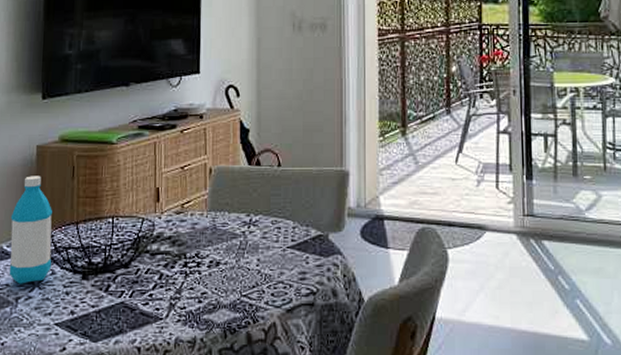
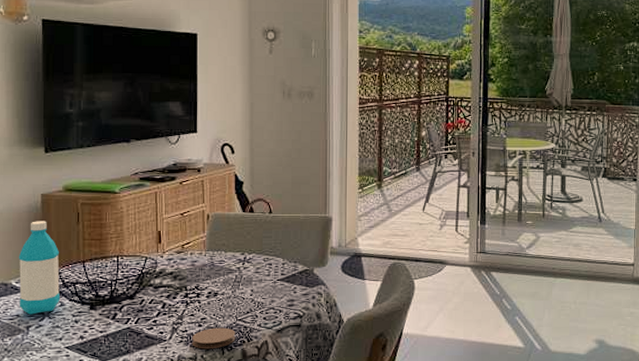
coaster: none [191,304,240,331] -> present [192,327,236,349]

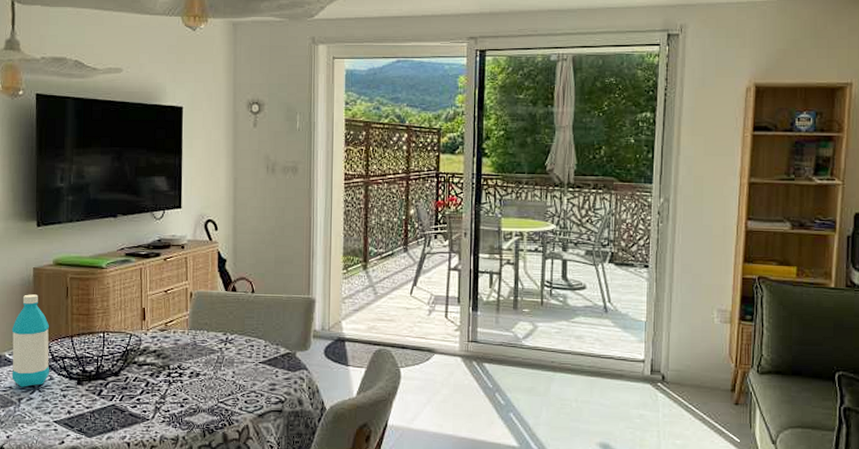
coaster: present [192,327,236,349] -> none [174,409,217,431]

